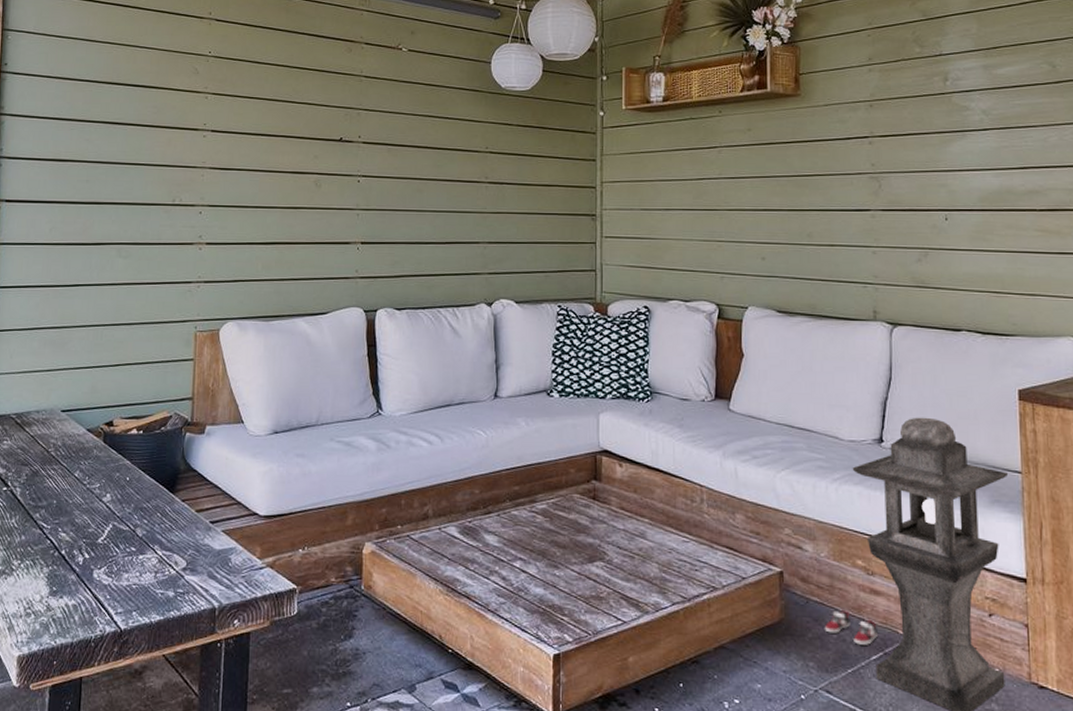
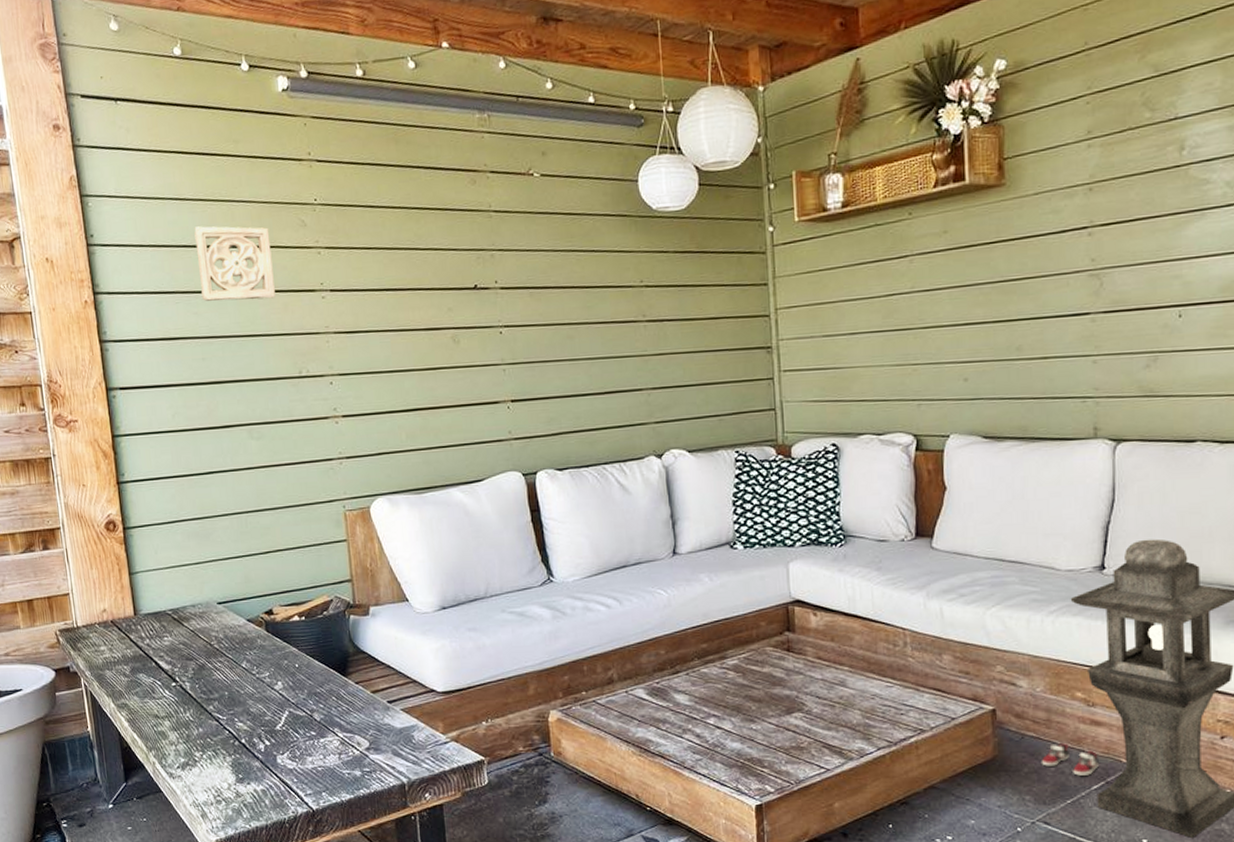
wall ornament: none [96,65,165,133] -> present [194,226,275,301]

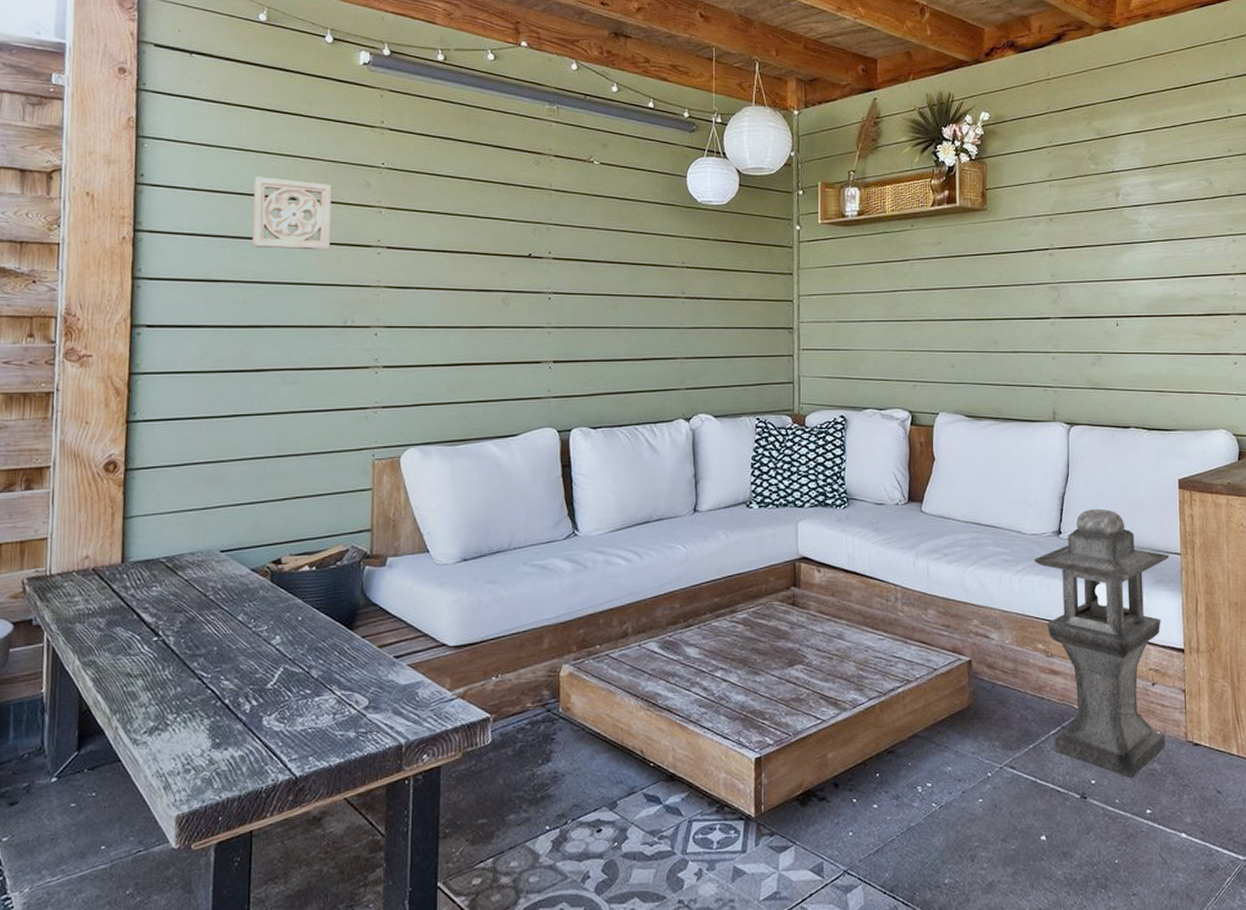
sneaker: present [1042,743,1099,776] -> none [1009,691,1056,722]

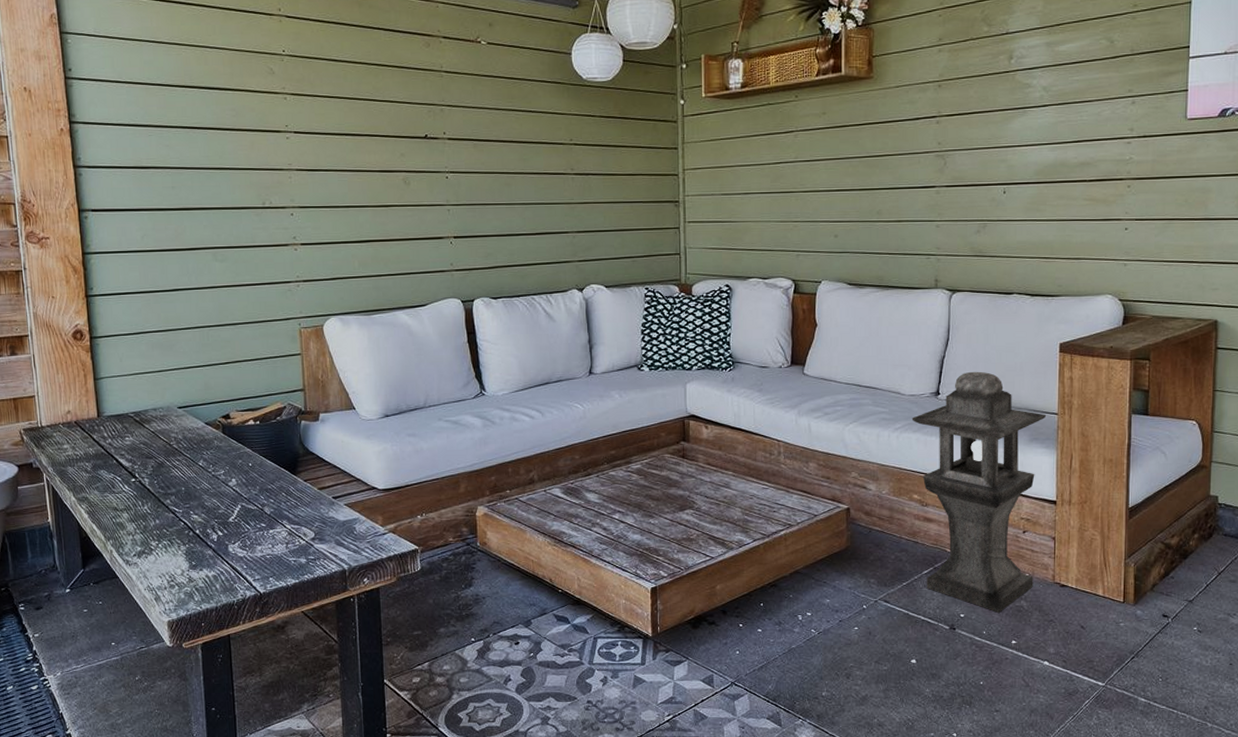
wall ornament: present [252,177,332,250] -> none [169,67,243,137]

